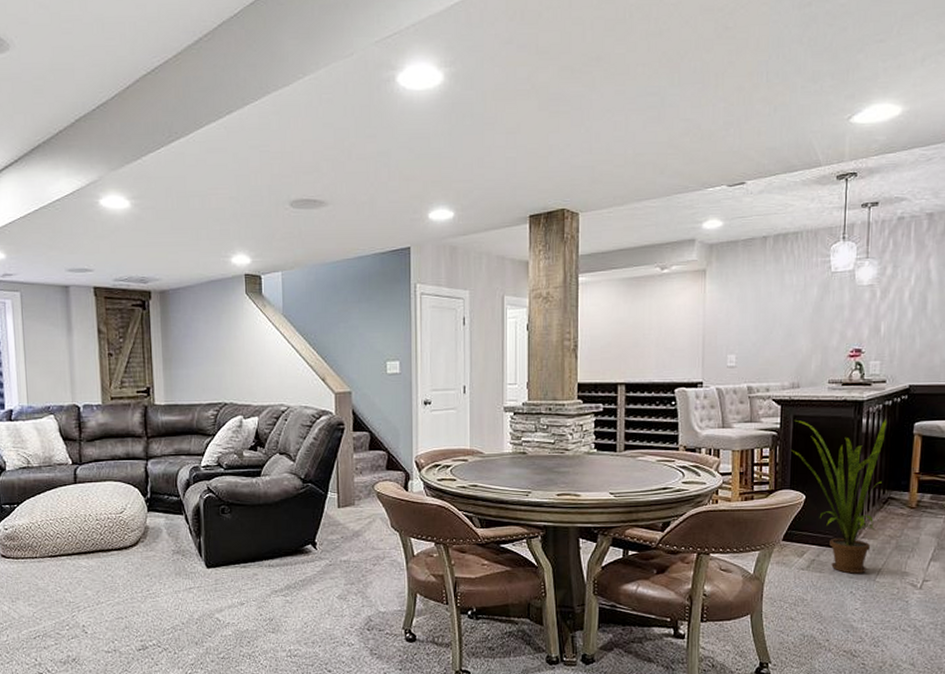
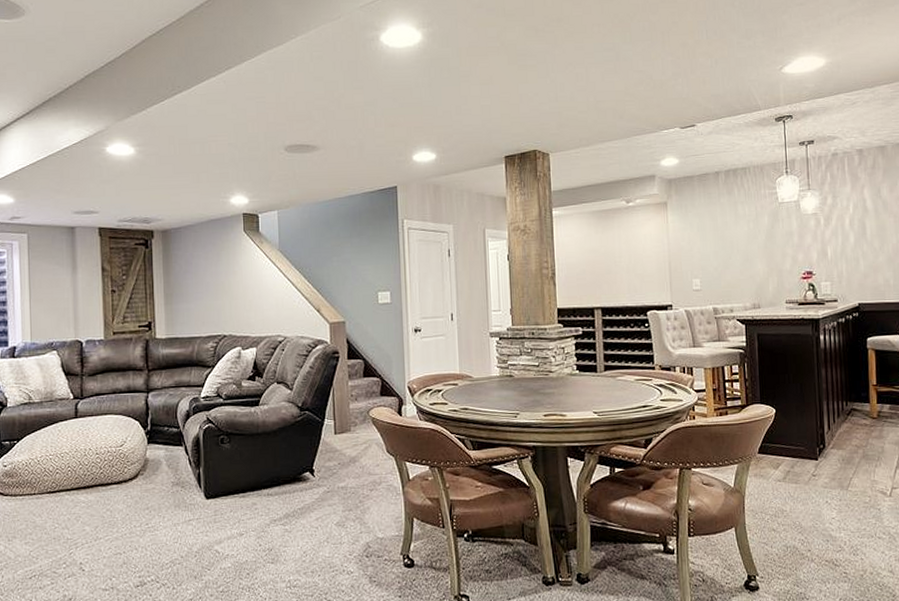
house plant: present [791,419,887,574] -> none [758,335,844,484]

